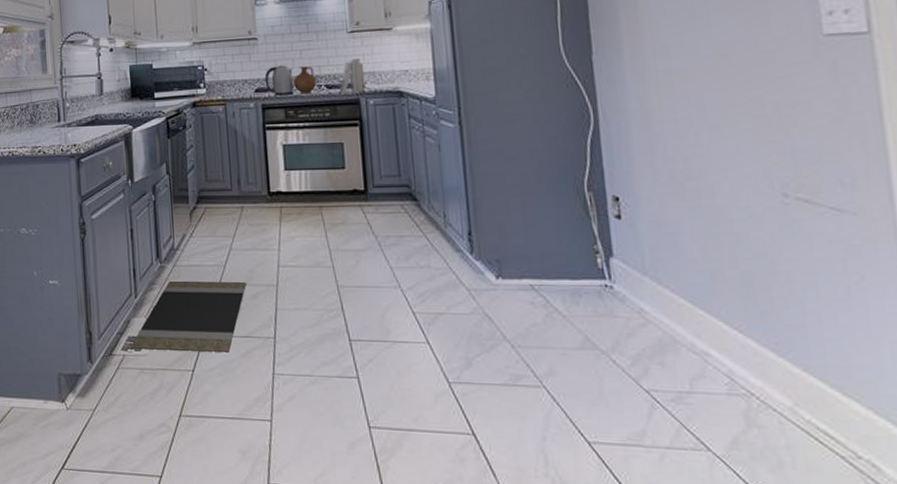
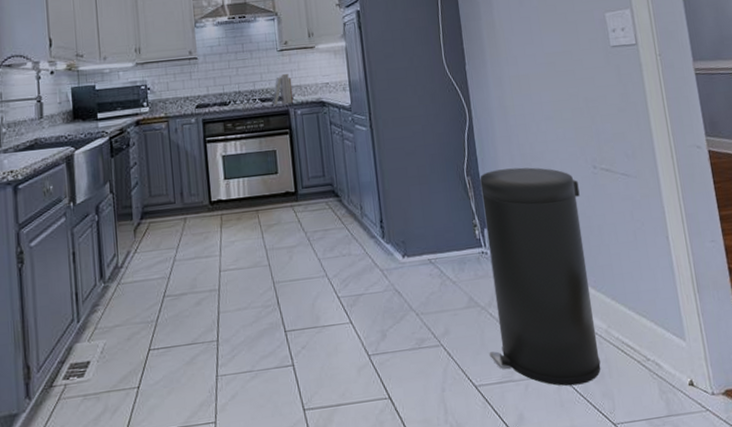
doormat: present [130,282,246,352] -> none [72,291,190,376]
kettle: present [264,65,295,96] -> none [204,82,232,111]
ceramic jug: present [293,66,316,94] -> none [231,82,252,108]
pedal bin: none [606,186,779,469] -> present [480,167,601,386]

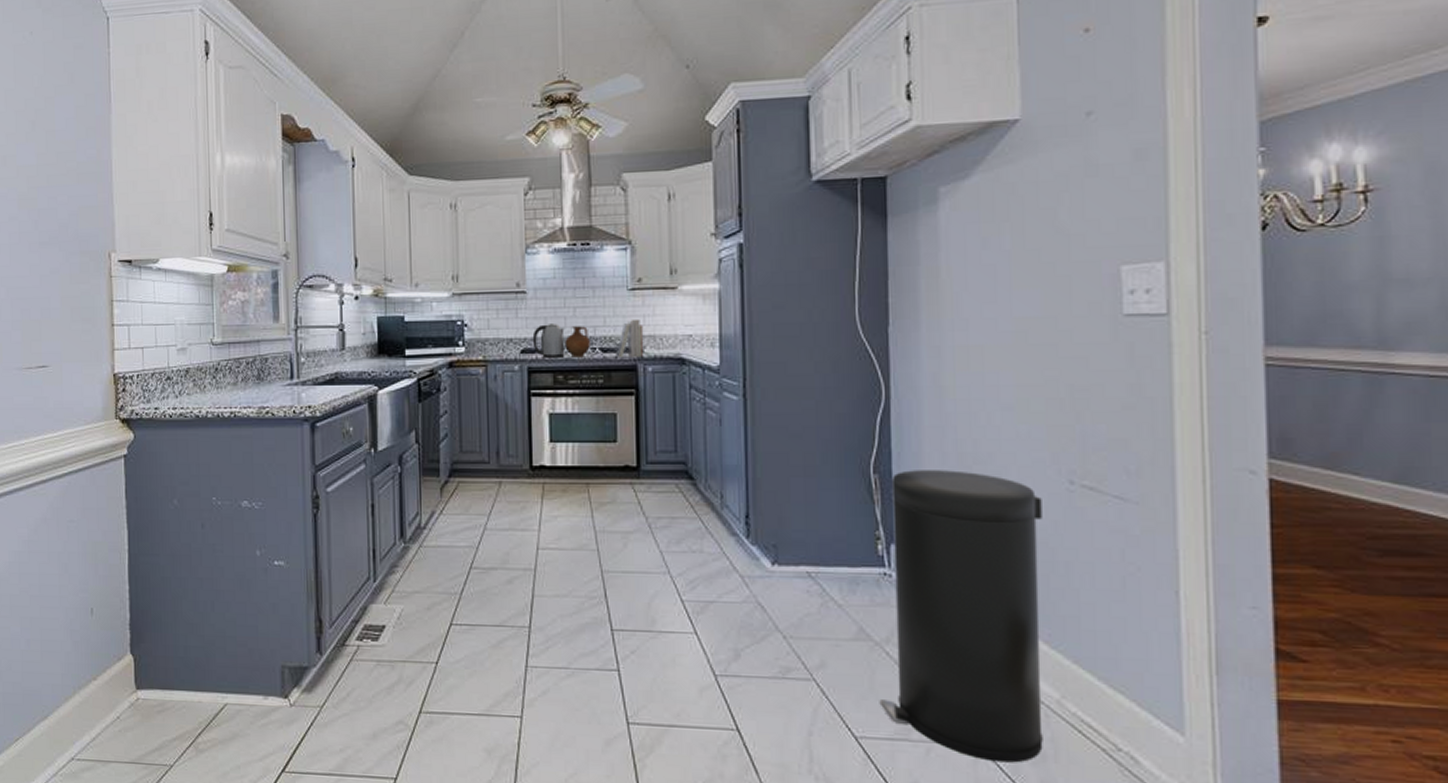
kettle: none [204,82,232,111] -> present [532,324,565,358]
ceramic jug: none [231,82,252,108] -> present [565,326,590,357]

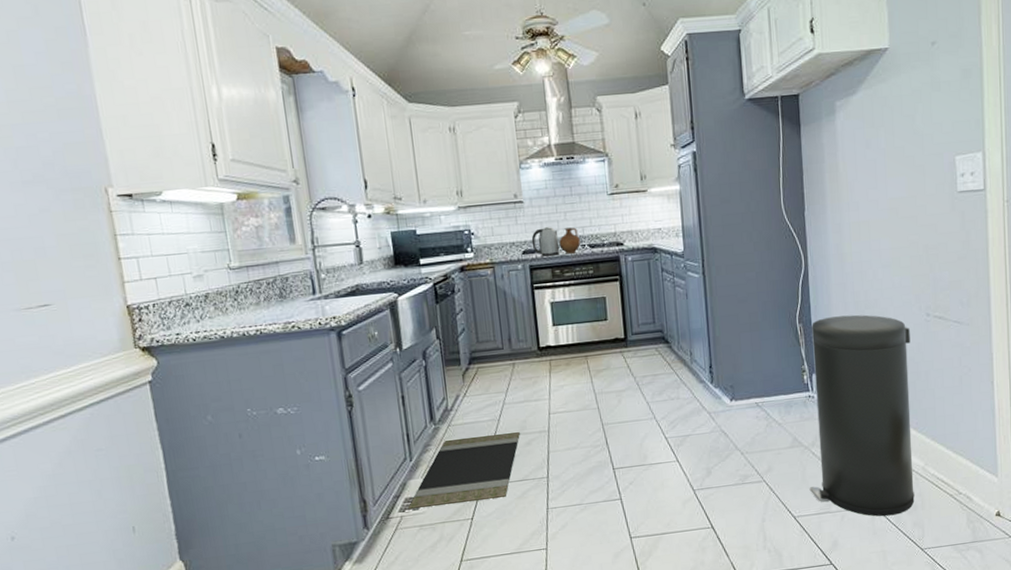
doormat: none [366,564,501,643] -> present [408,432,520,509]
books: present [616,318,644,358] -> none [601,218,624,252]

